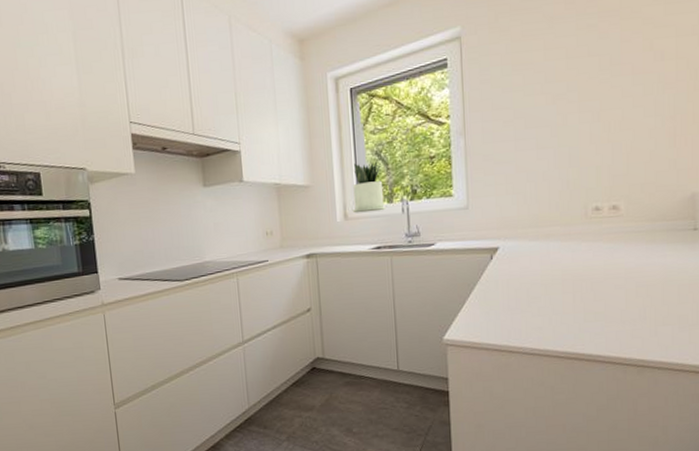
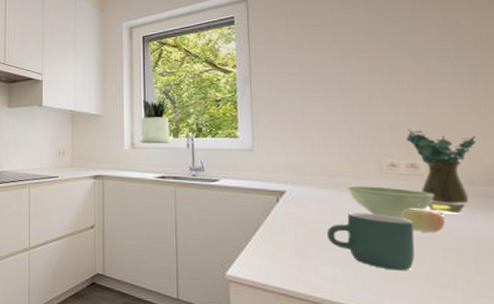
mug: none [537,259,613,312] -> present [327,212,415,271]
bowl: none [555,231,632,262] -> present [346,185,435,219]
fruit: none [602,244,639,272] -> present [401,203,445,234]
vase: none [609,169,671,251] -> present [405,128,477,213]

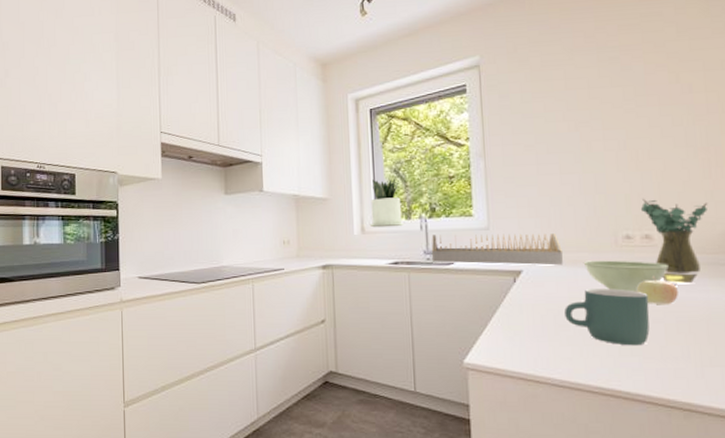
dish rack: none [197,153,326,188] -> present [431,233,563,266]

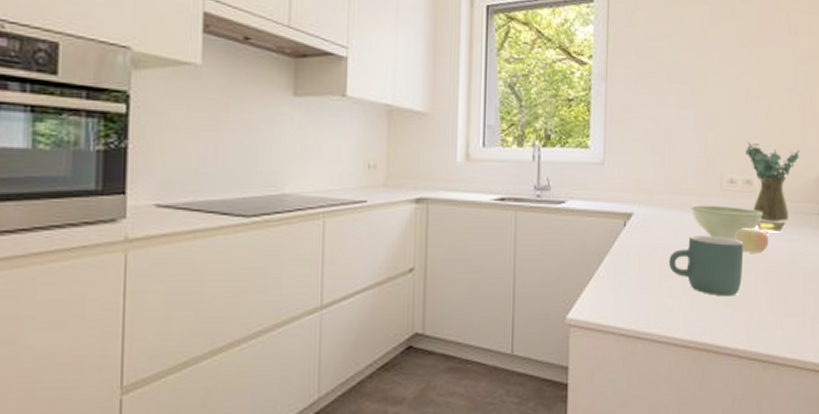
planter: present [369,177,405,228] -> none [476,93,516,155]
dish rack: present [431,233,563,266] -> none [542,167,672,209]

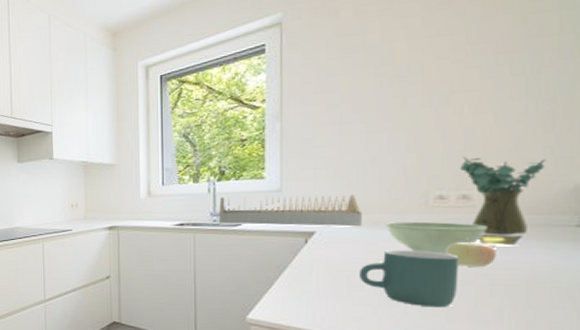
dish rack: none [542,167,672,209] -> present [218,195,362,227]

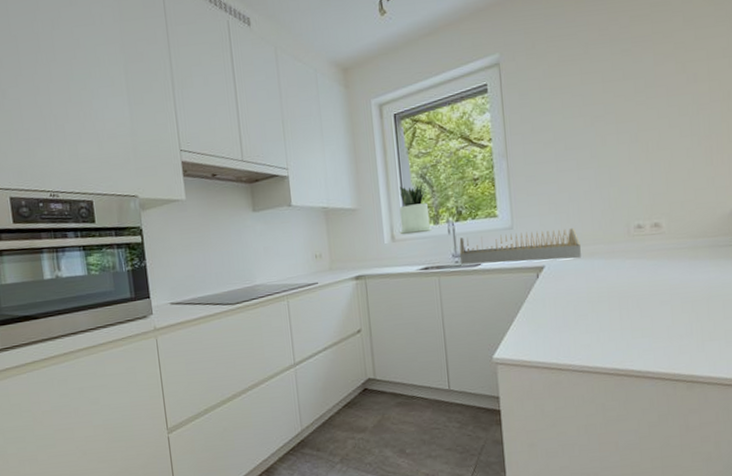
planter: none [156,142,193,191] -> present [399,182,434,235]
mug: present [360,250,459,308] -> none [583,276,658,329]
bowl: present [385,221,487,254] -> none [599,248,675,279]
fruit: present [445,237,496,268] -> none [646,261,683,289]
vase: present [459,156,547,245] -> none [650,188,710,267]

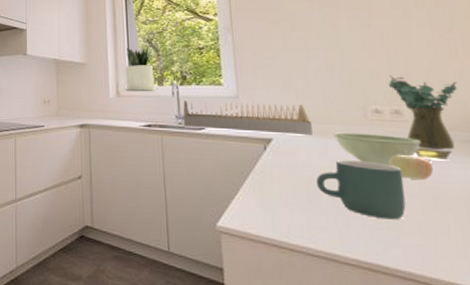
mug: none [583,276,658,329] -> present [316,160,406,220]
bowl: none [599,248,675,279] -> present [333,132,421,166]
fruit: none [646,261,683,289] -> present [389,150,433,181]
vase: none [650,188,710,267] -> present [388,75,458,159]

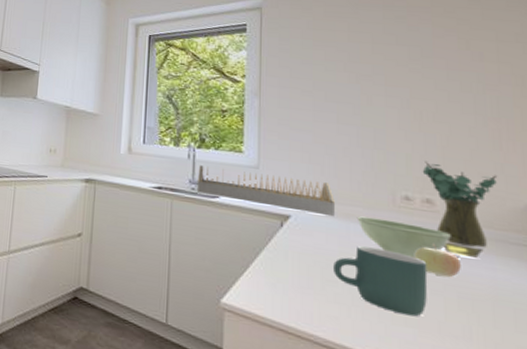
planter: present [124,46,158,92] -> none [137,102,173,152]

